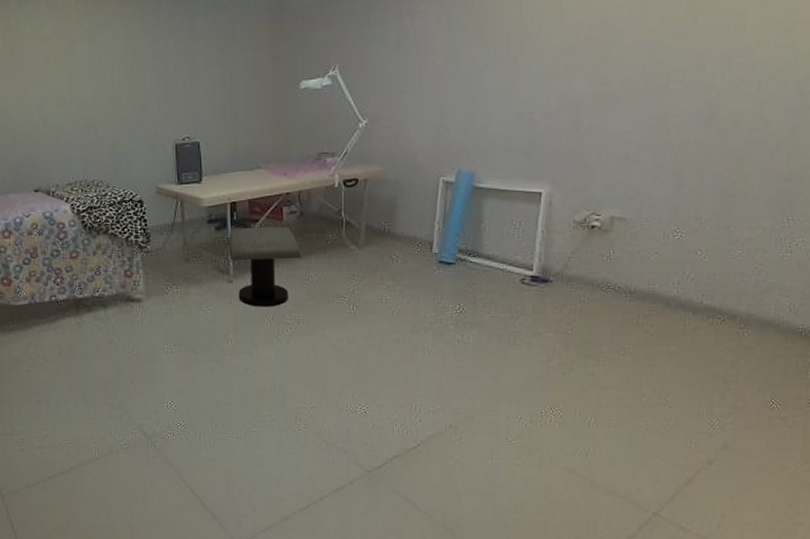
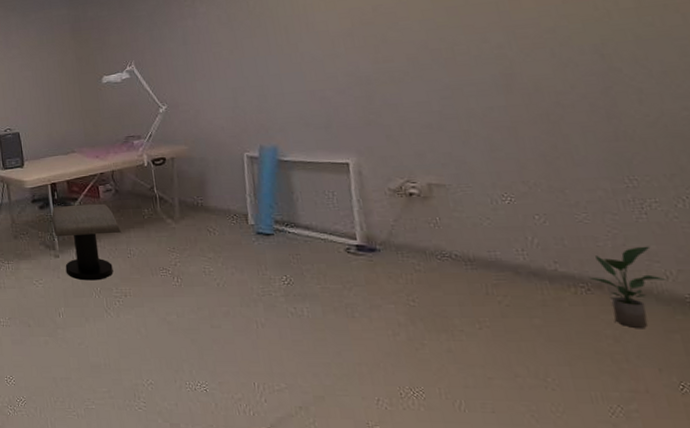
potted plant: none [726,282,789,354] -> present [588,246,667,328]

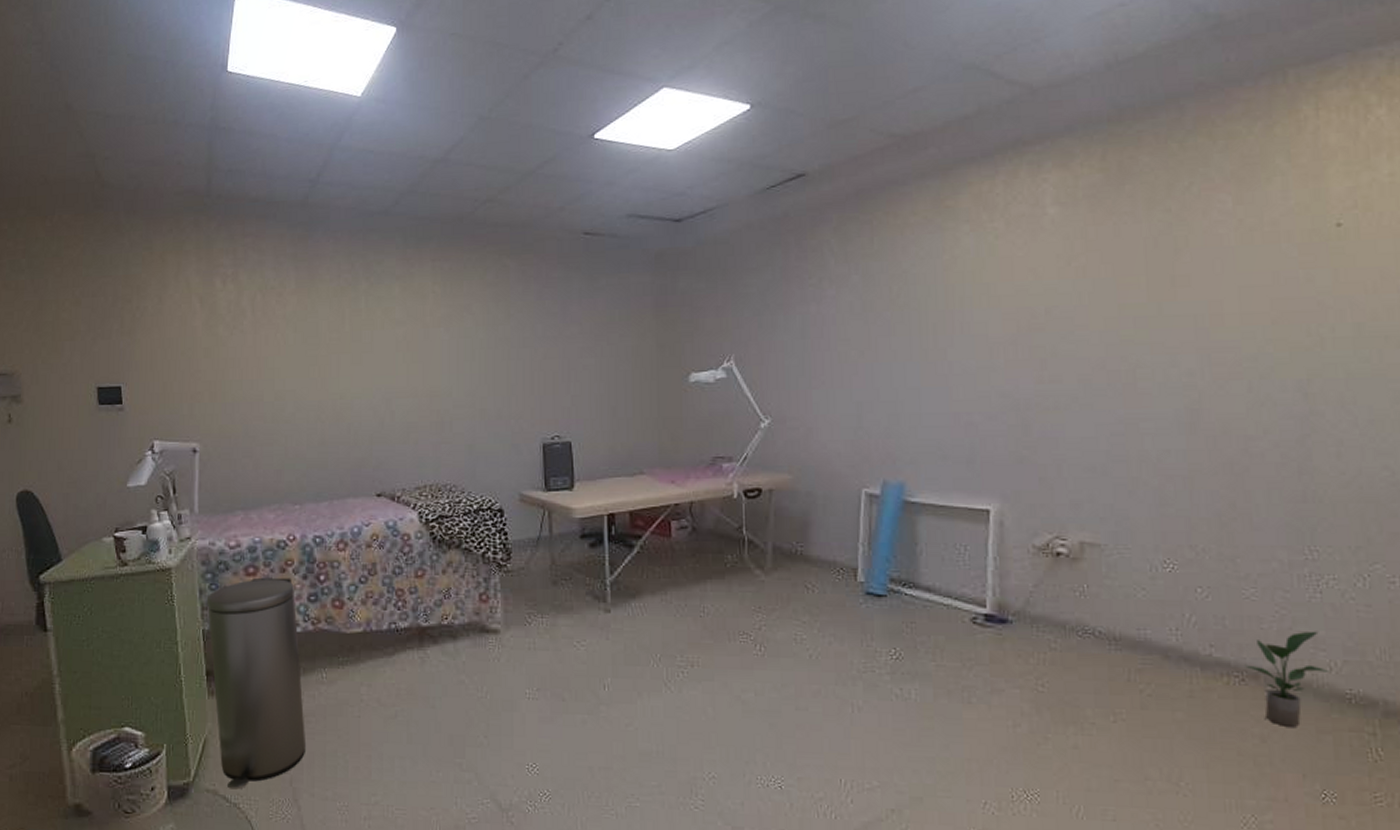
stool: present [51,203,121,281] -> none [604,544,694,645]

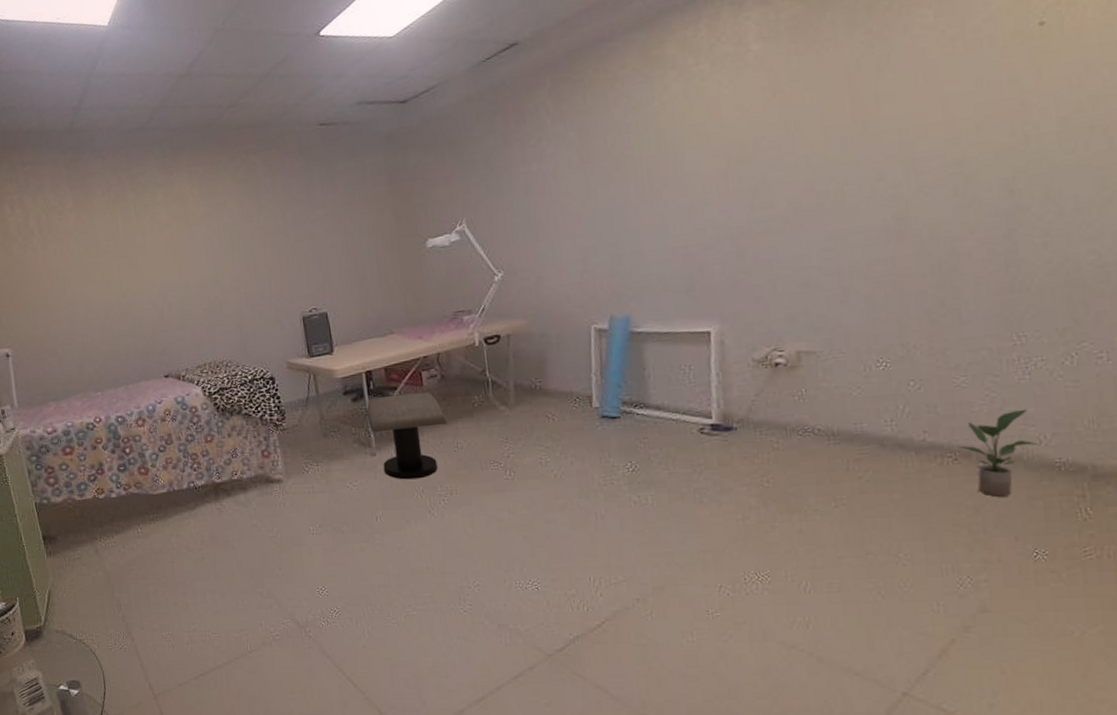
pedal bin: present [206,577,305,790] -> none [34,453,132,629]
stool: none [604,544,694,645] -> present [366,391,447,480]

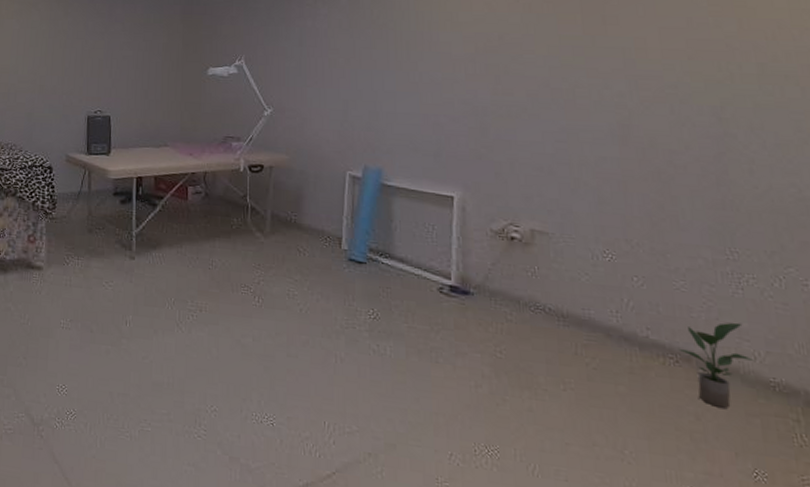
stool: present [366,391,447,480] -> none [131,203,205,290]

